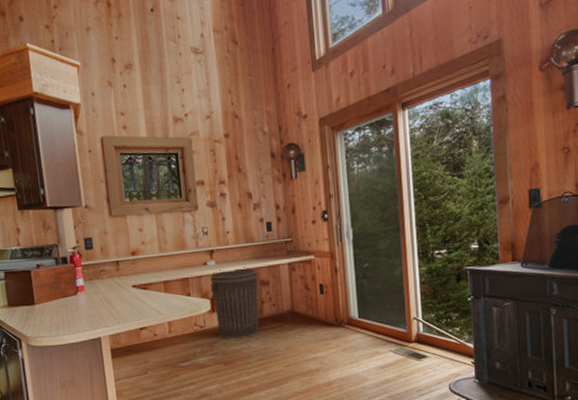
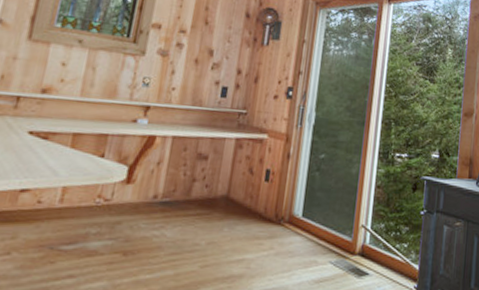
trash can: present [210,267,259,339] -> none [127,131,198,223]

